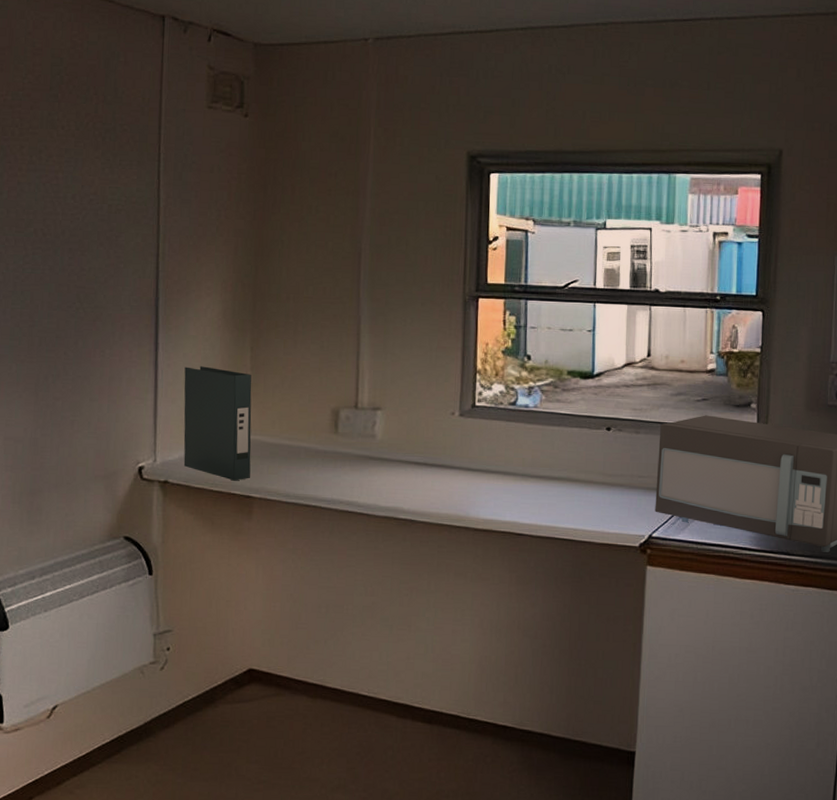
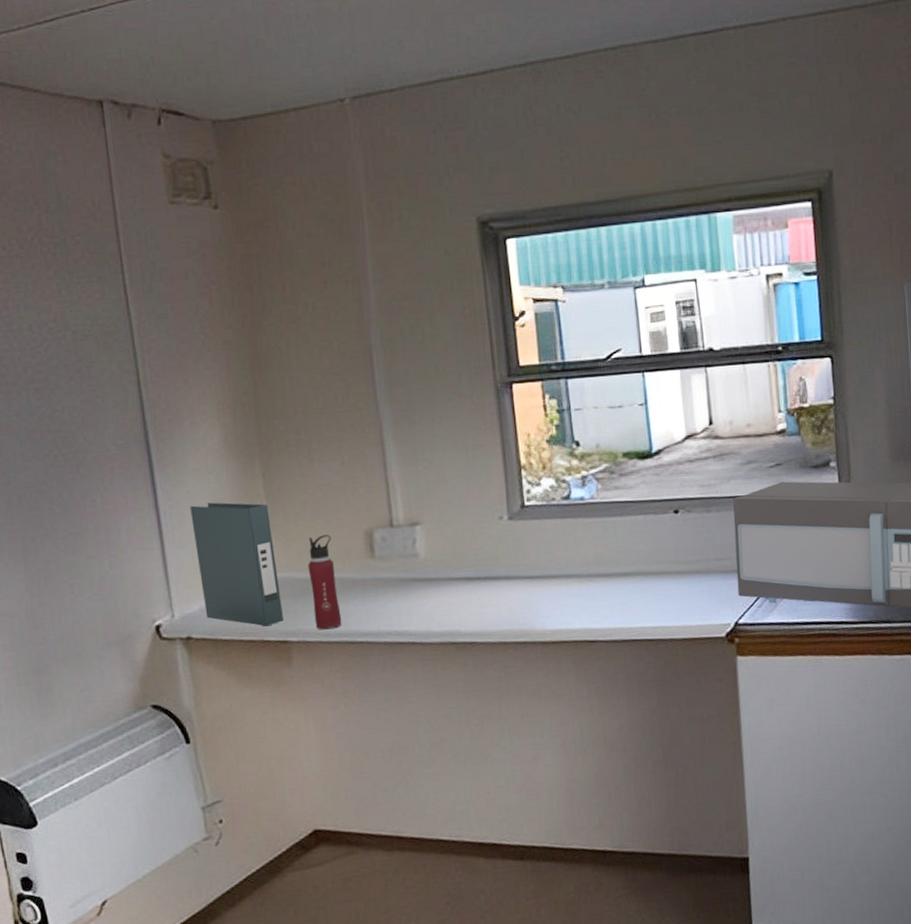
water bottle: none [277,407,302,491] -> present [307,534,342,630]

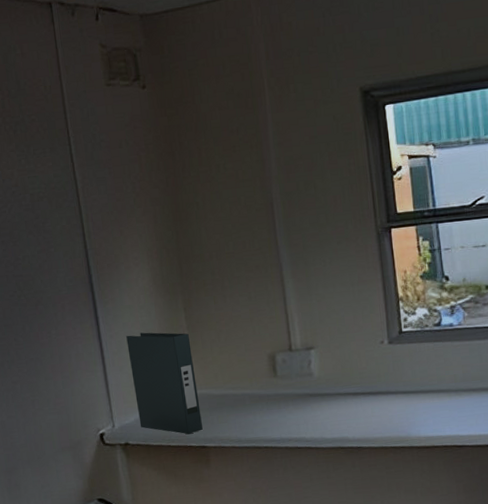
water bottle: present [307,534,342,630] -> none [222,358,251,437]

